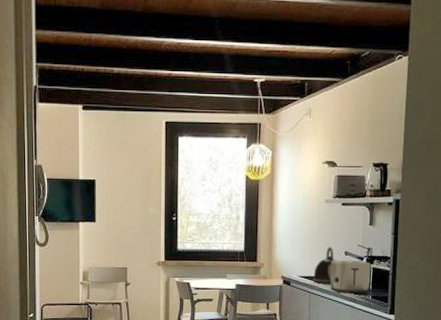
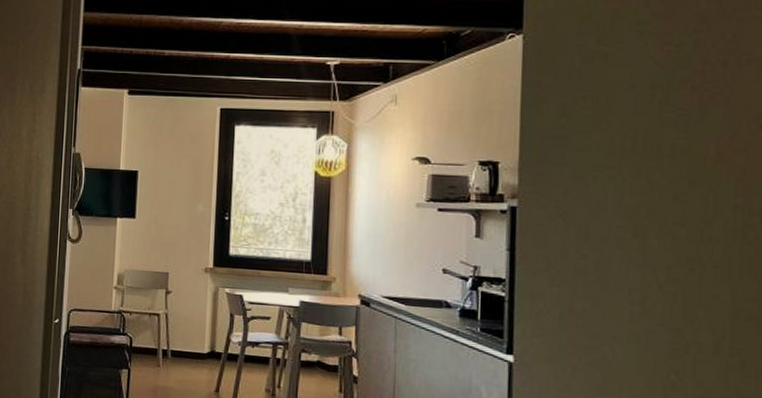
kettle: present [313,246,336,285] -> none [400,261,431,310]
toaster: present [330,260,371,295] -> none [423,278,478,326]

